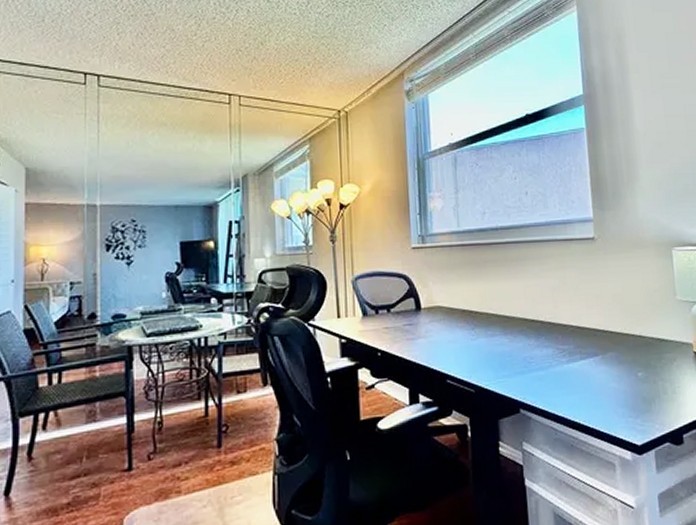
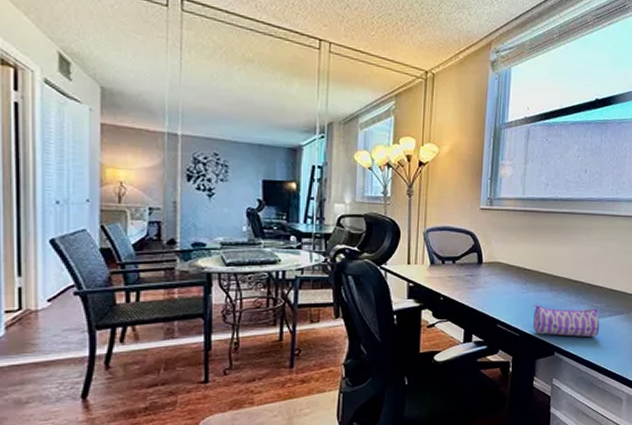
pencil case: none [486,350,572,388] -> present [533,304,600,338]

